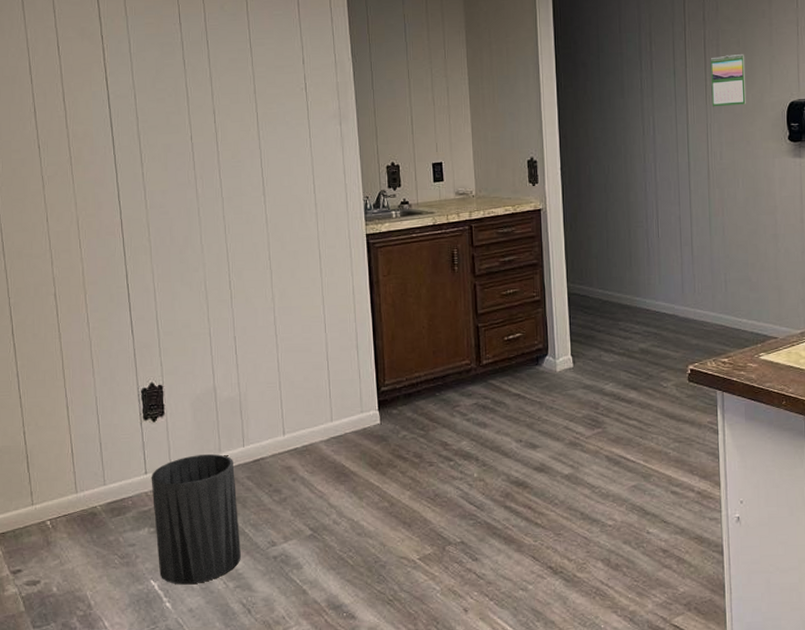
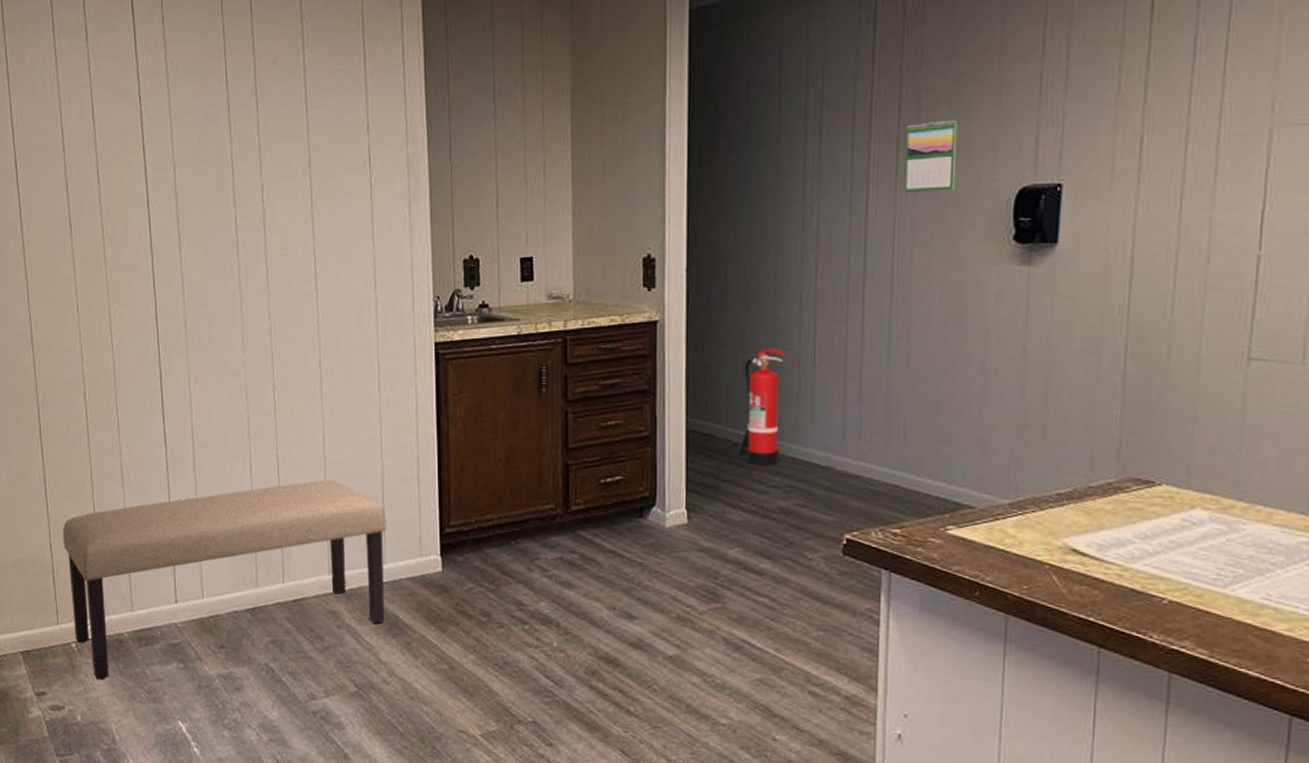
bench: none [36,354,333,552] -> present [63,480,386,680]
trash can: present [151,454,241,585] -> none [181,587,276,731]
fire extinguisher: none [606,226,638,317] -> present [737,348,786,465]

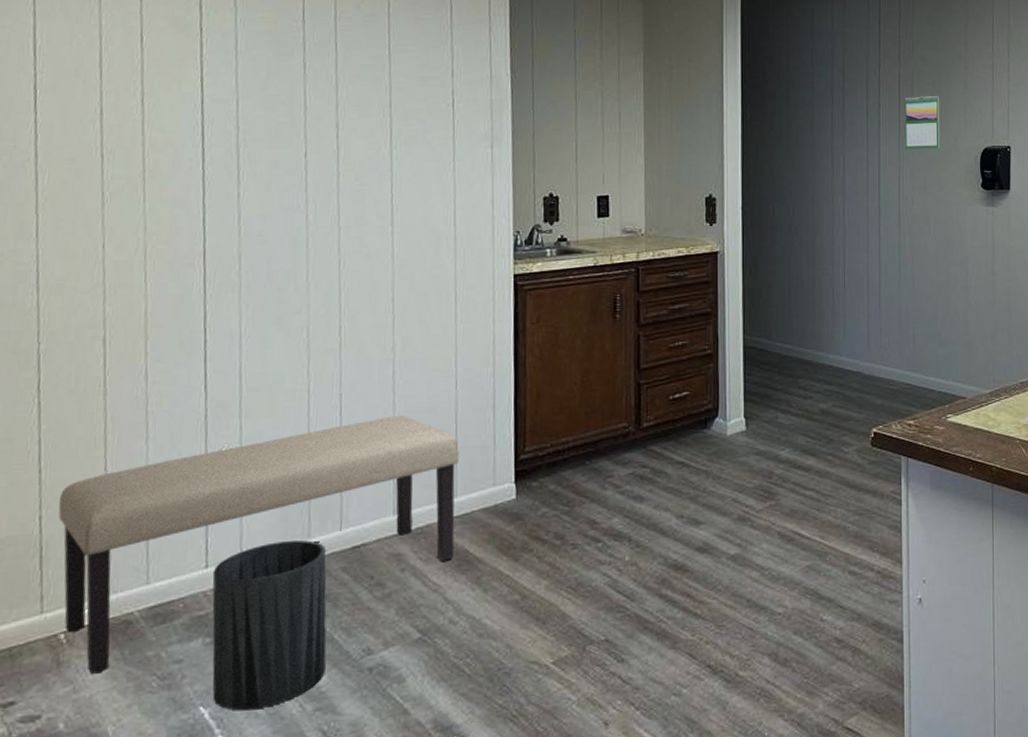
trash can: none [181,587,276,731] -> present [212,540,327,711]
fire extinguisher: present [737,348,786,465] -> none [786,273,823,373]

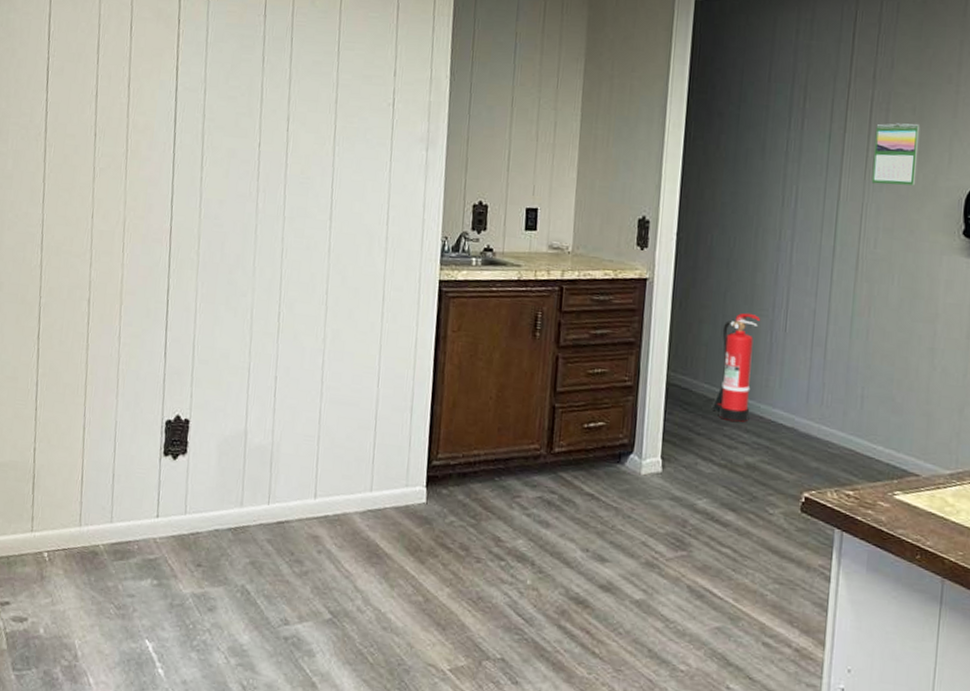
bench: present [58,415,459,674] -> none [48,404,377,593]
trash can: present [212,540,327,711] -> none [156,505,255,653]
fire extinguisher: none [786,273,823,373] -> present [711,313,761,422]

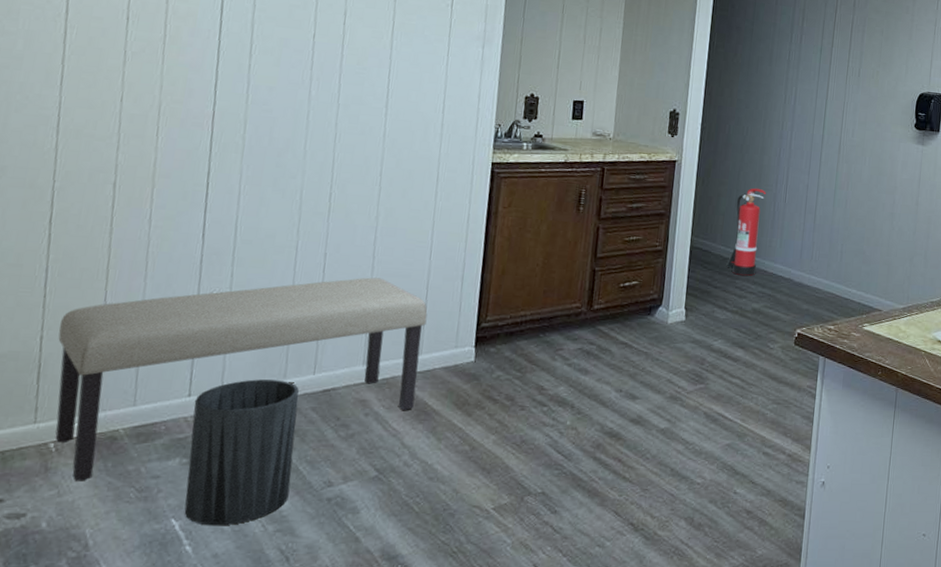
bench: none [48,404,377,593] -> present [55,277,428,481]
trash can: none [156,505,255,653] -> present [184,379,299,526]
calendar: present [871,123,921,186] -> none [851,41,886,89]

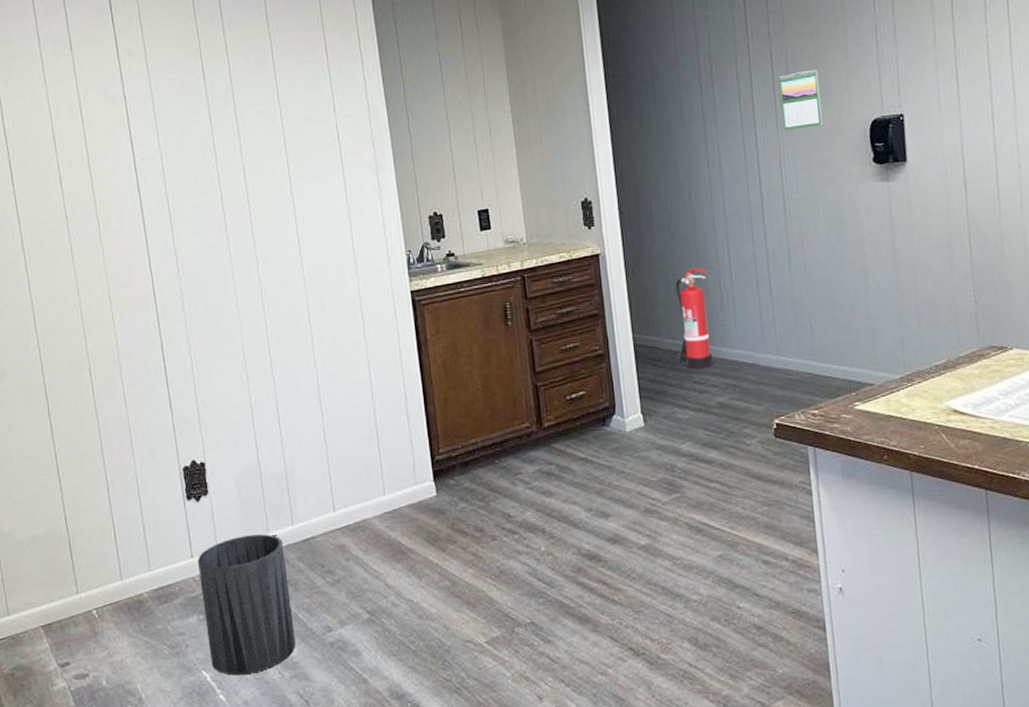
bench: present [55,277,428,481] -> none [77,424,389,642]
calendar: none [851,41,886,89] -> present [779,69,823,131]

